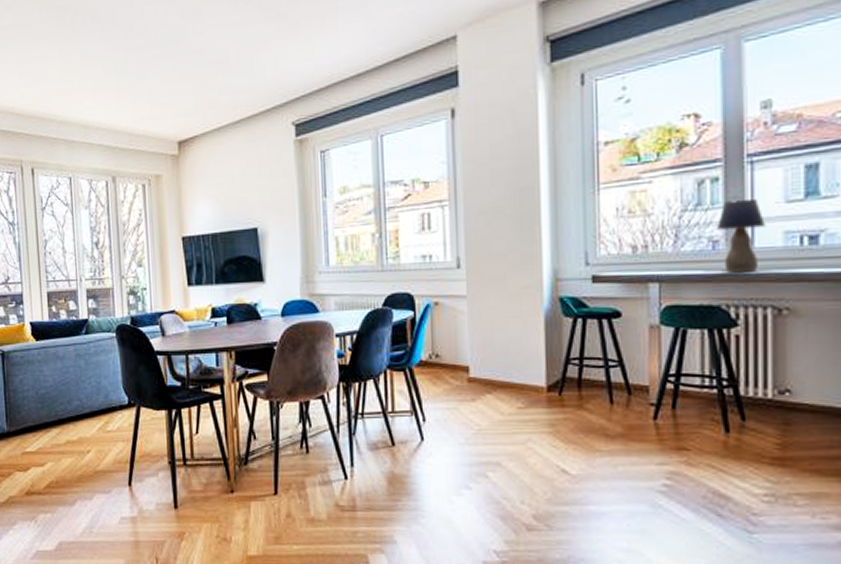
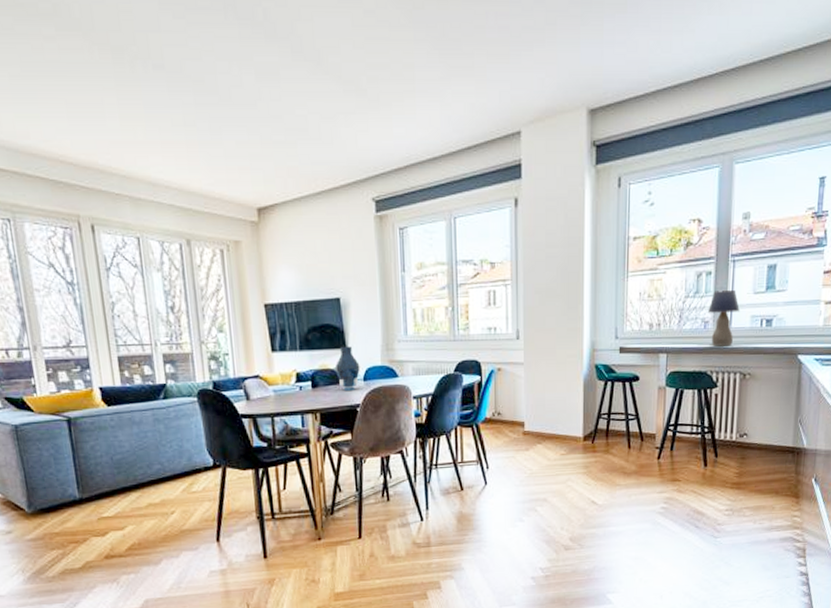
vase: none [251,278,278,328] -> present [334,346,360,392]

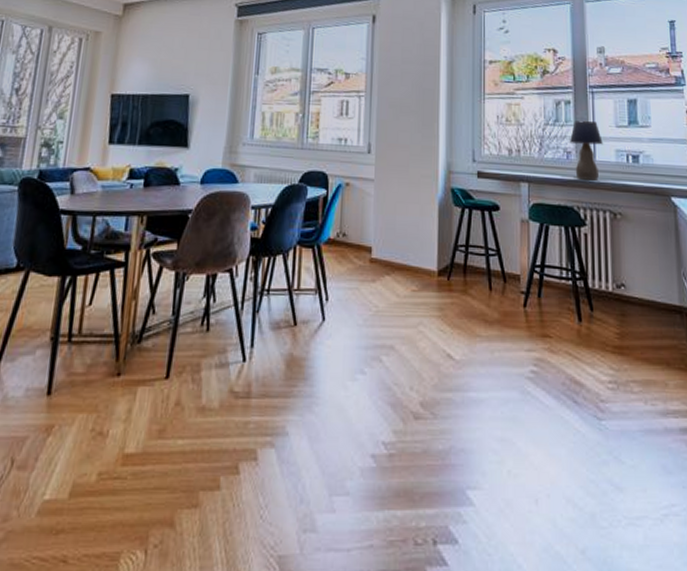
vase: present [334,346,360,392] -> none [171,144,199,195]

